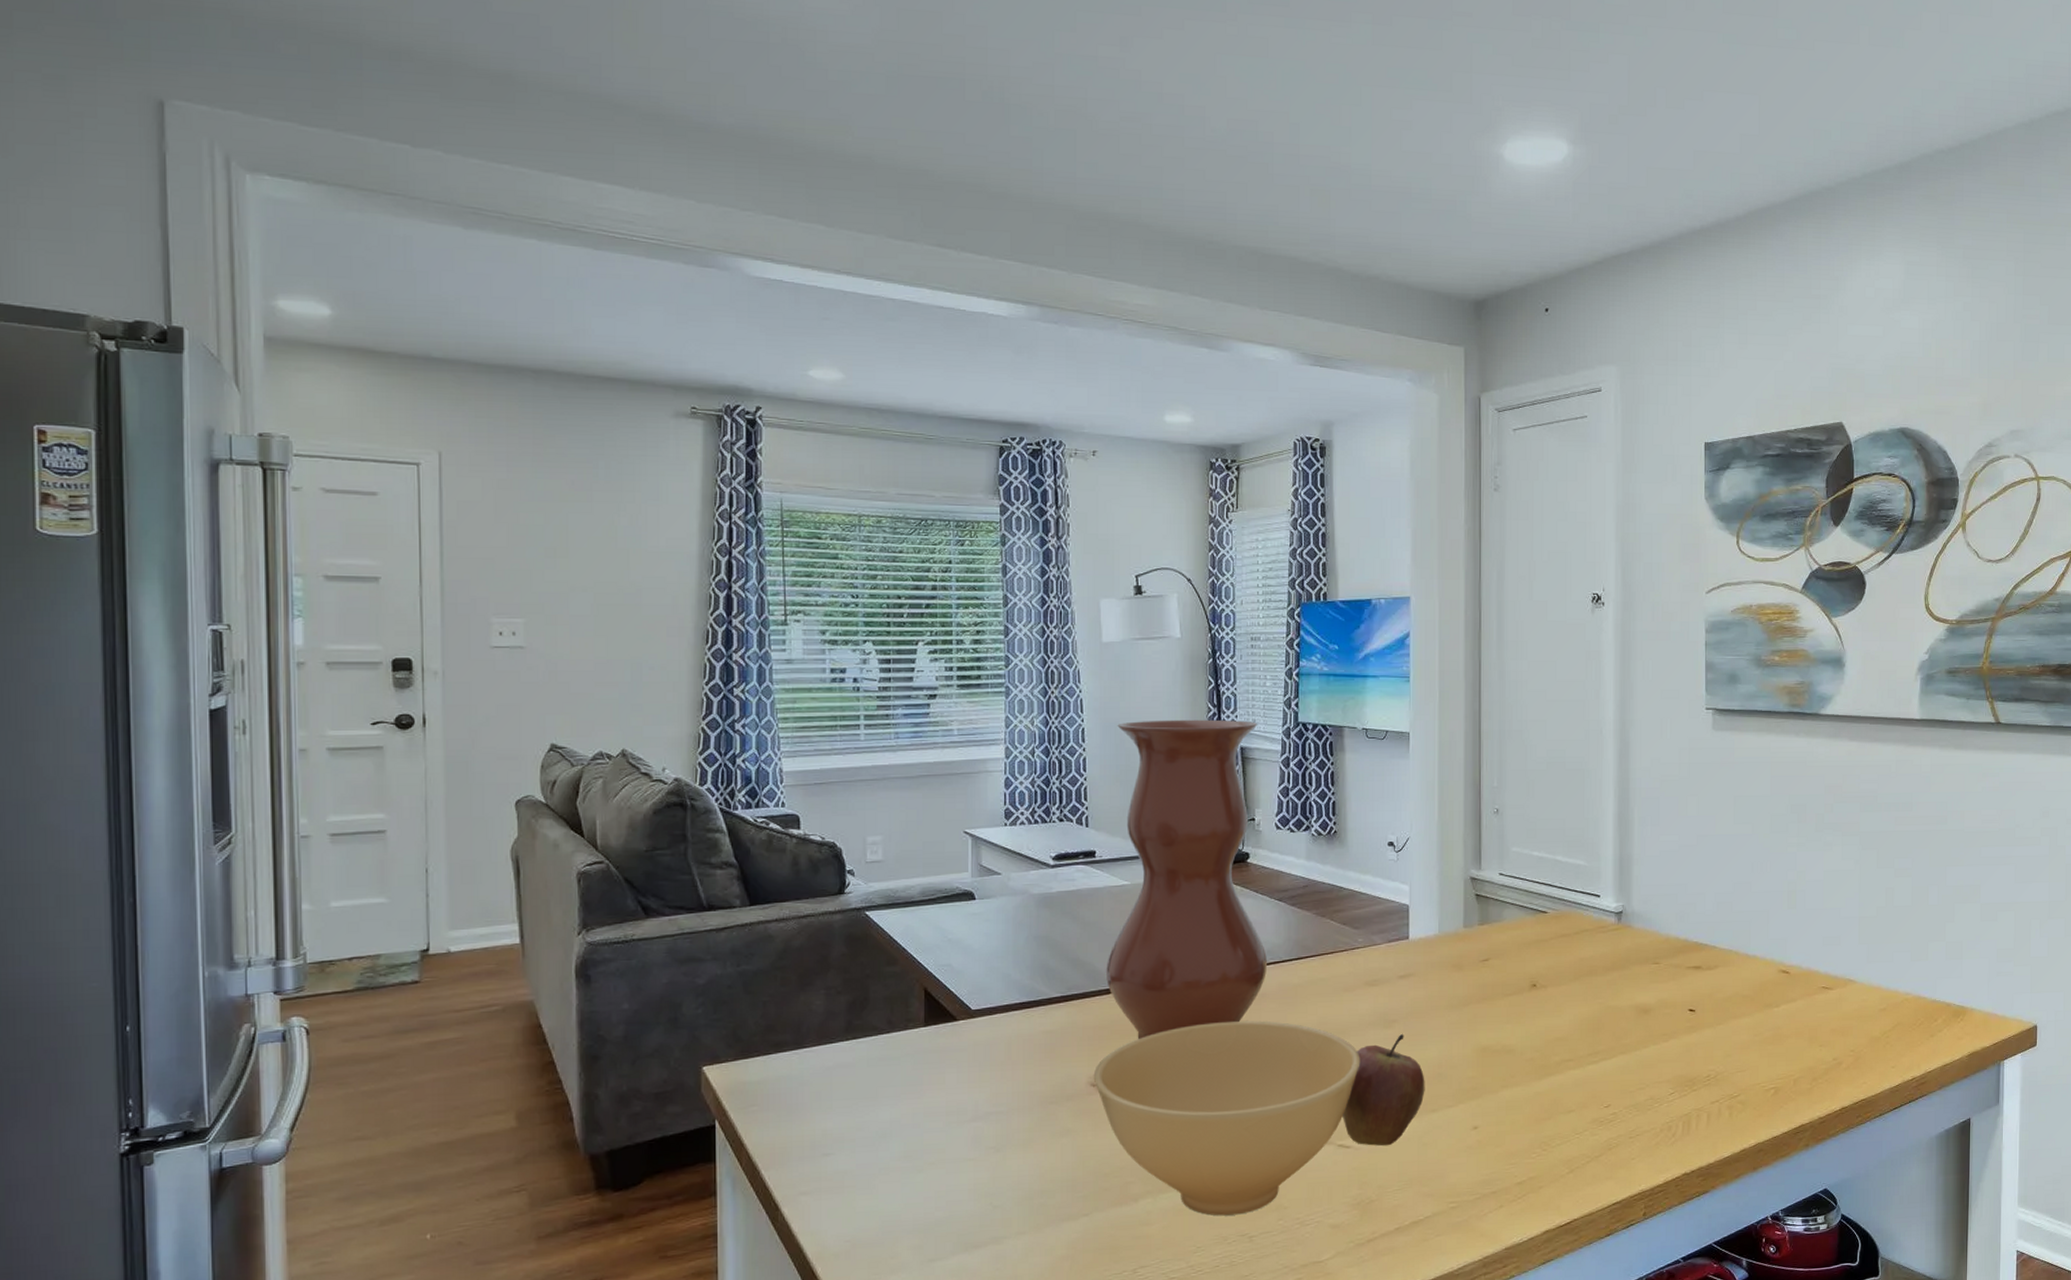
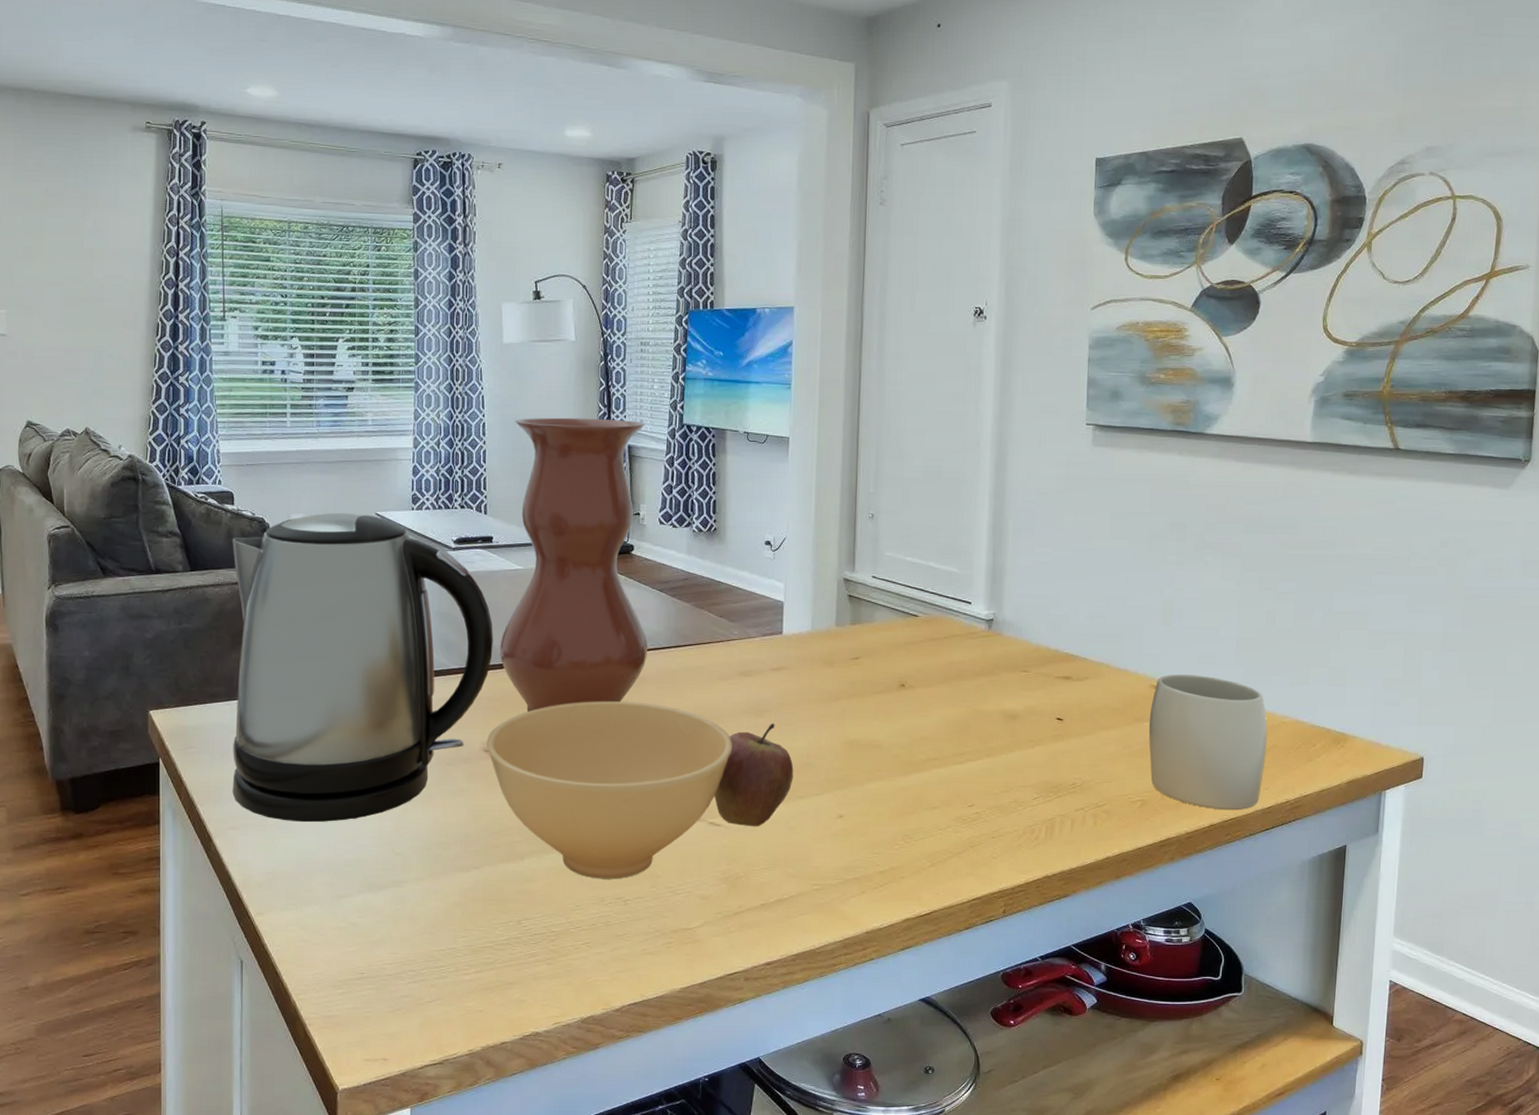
kettle: none [799,832,1098,1181] -> present [232,512,493,823]
mug: none [1778,957,1892,1092] -> present [1148,674,1268,811]

